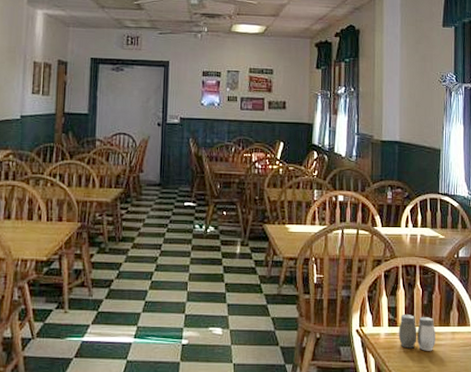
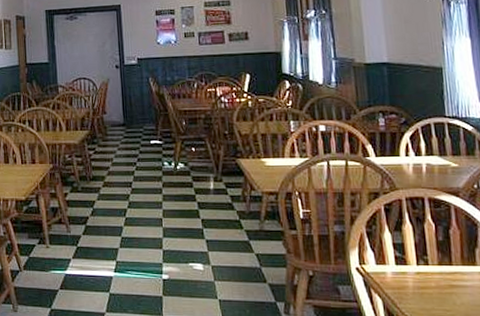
salt and pepper shaker: present [398,315,435,351] -> none [408,252,459,293]

